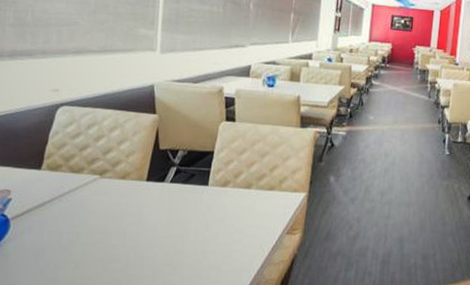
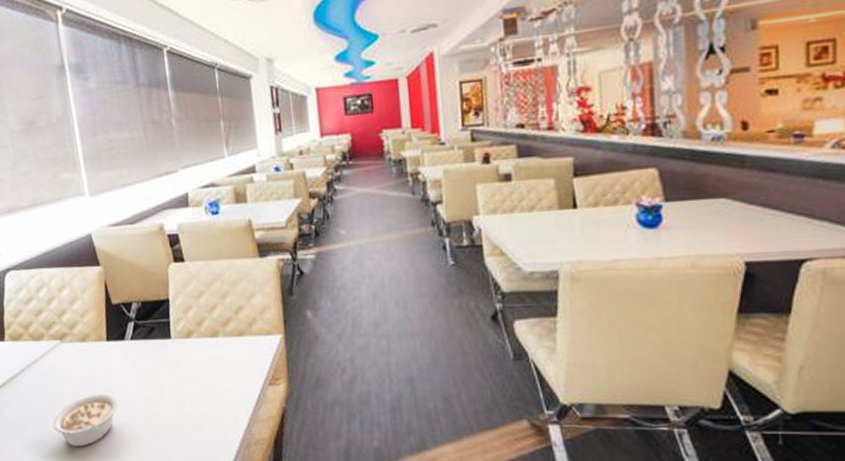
legume: none [72,227,145,276] -> present [52,393,119,446]

